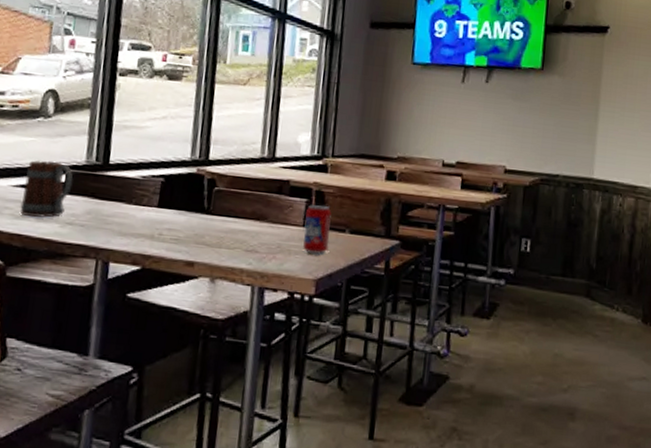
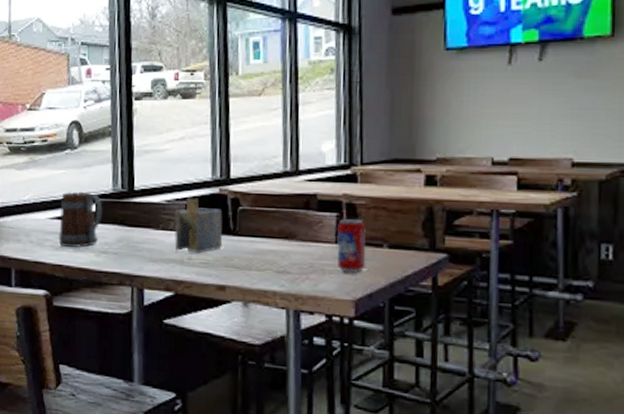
napkin holder: none [146,175,198,230] -> present [174,197,223,254]

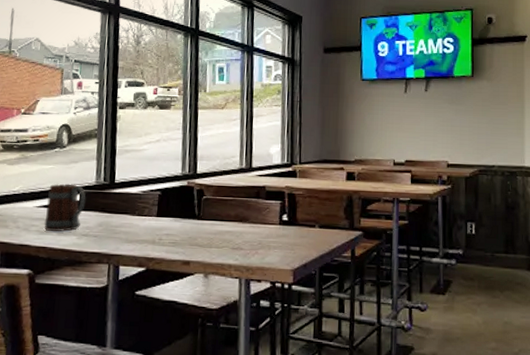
napkin holder: present [174,197,223,254] -> none [148,189,189,235]
beverage can: present [337,219,366,273] -> none [280,206,303,247]

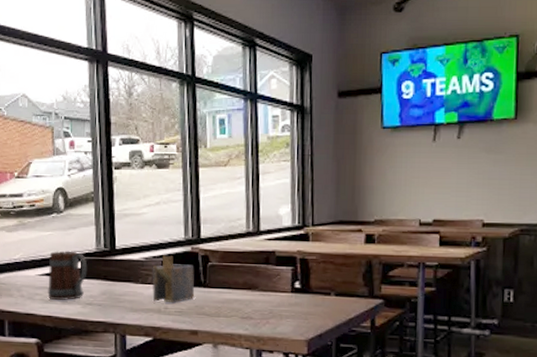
napkin holder: none [148,189,189,235] -> present [152,255,195,304]

